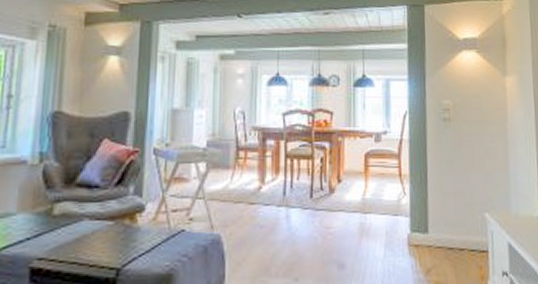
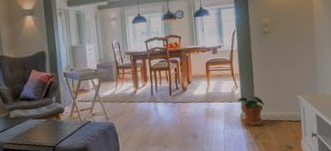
potted plant: none [404,209,441,256] -> present [237,96,264,127]

